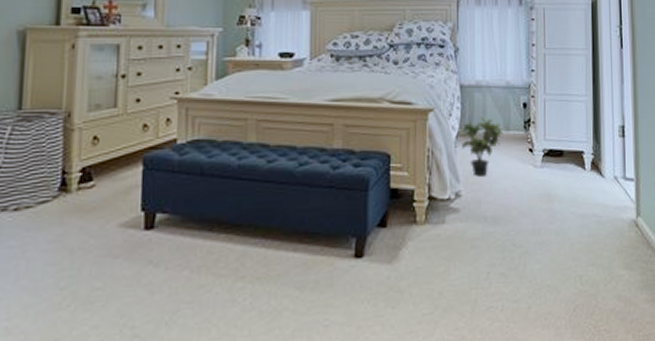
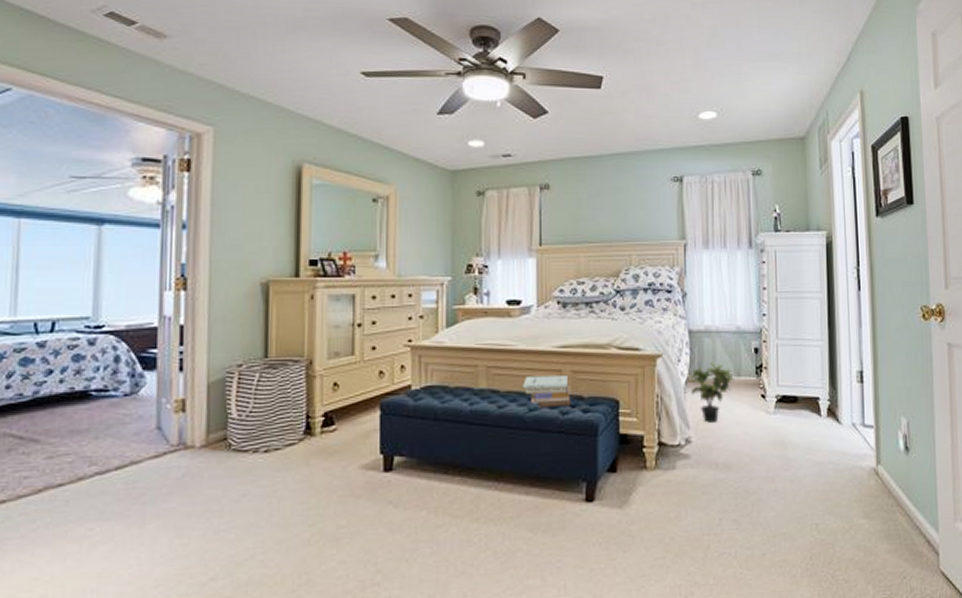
books: none [293,129,342,163] -> present [523,375,571,408]

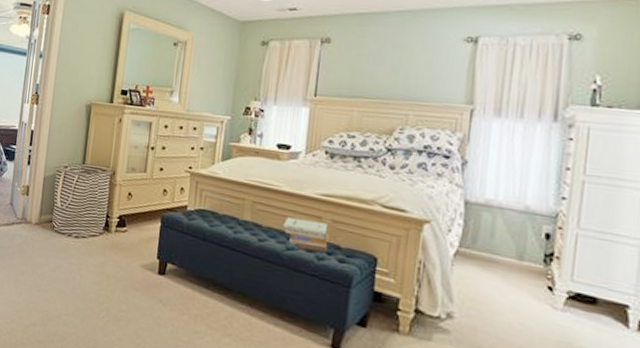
potted plant: present [688,362,734,423] -> none [458,239,515,304]

